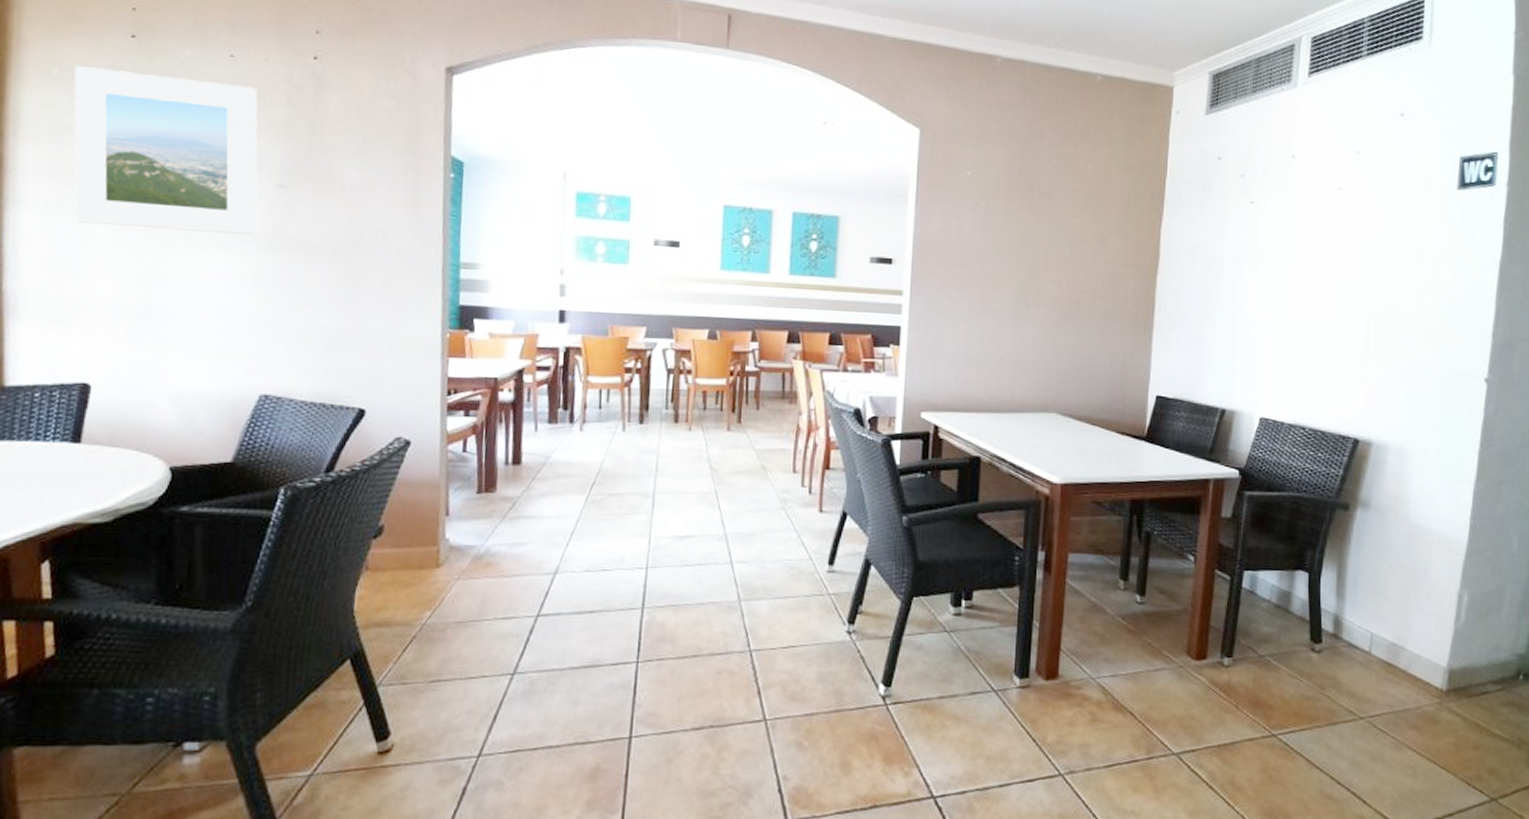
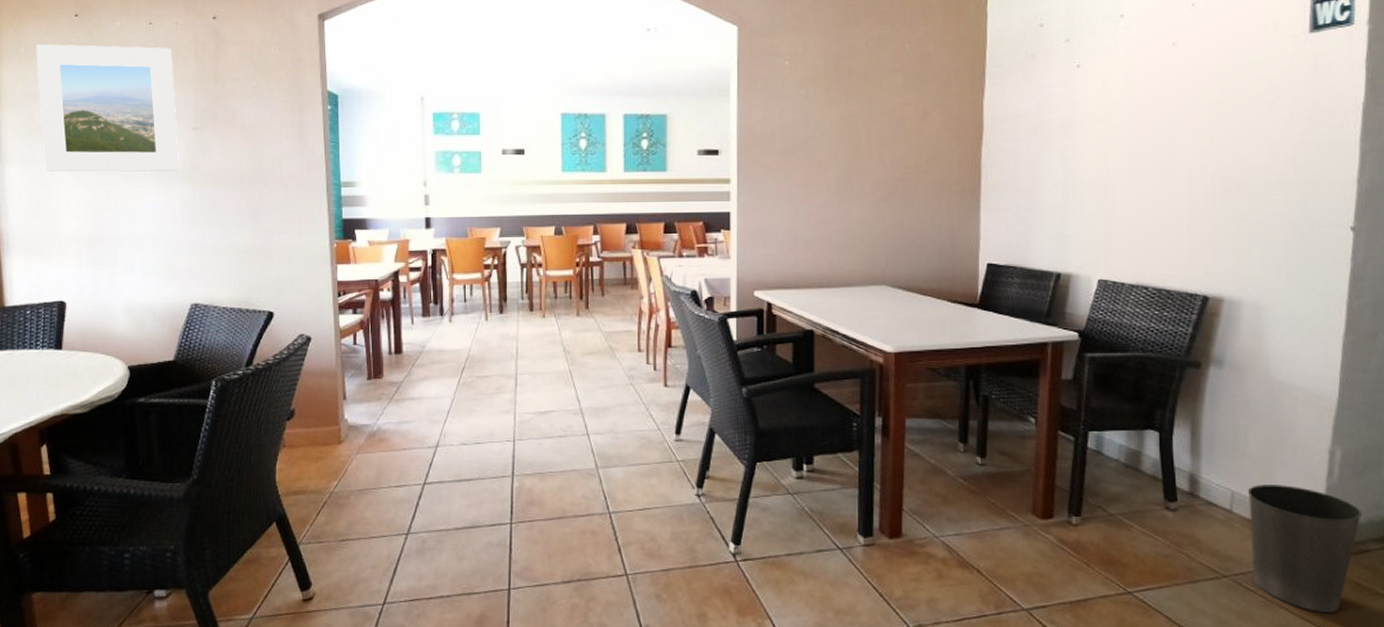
waste basket: none [1385,627,1484,753] -> present [1247,484,1363,613]

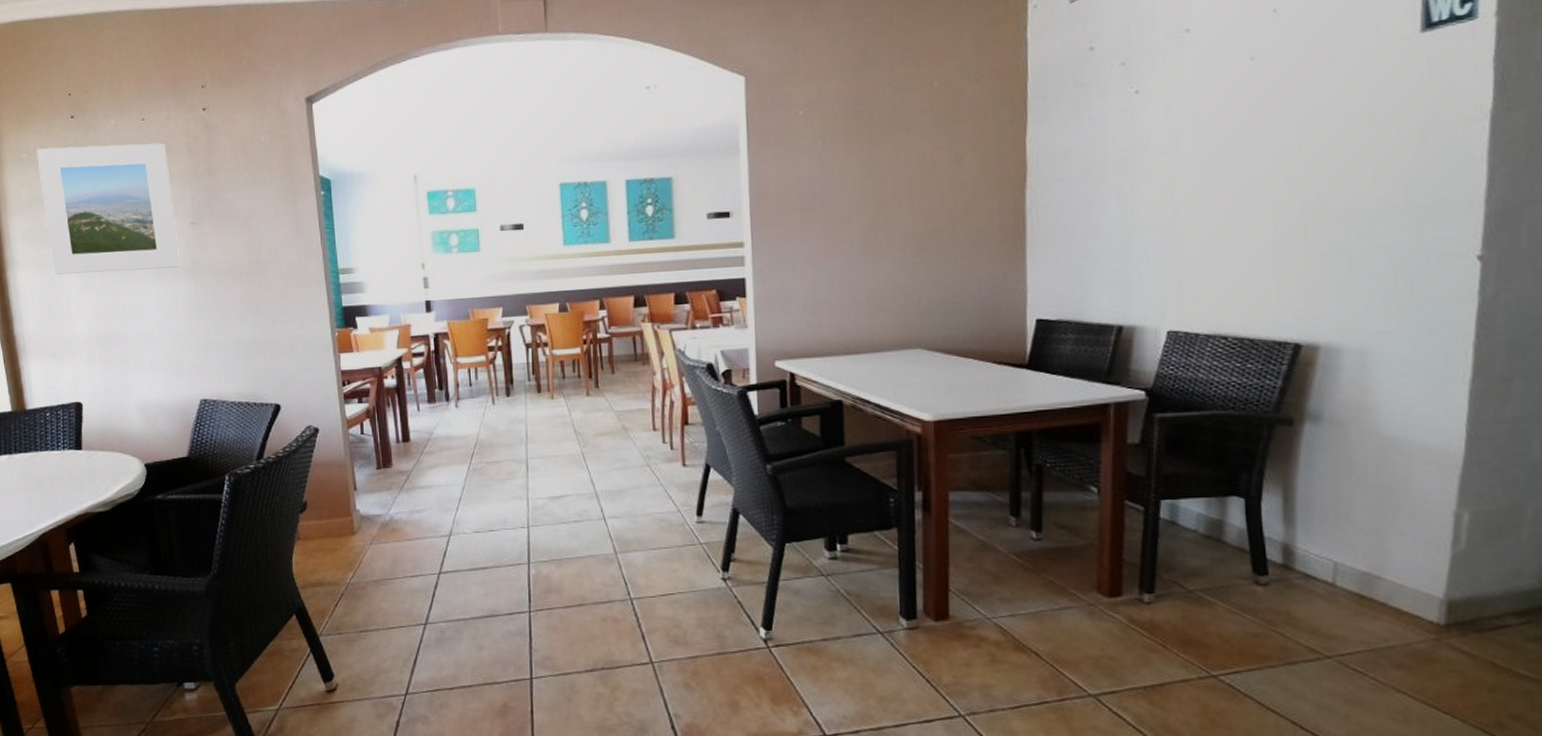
waste basket: present [1247,484,1363,613] -> none [1353,554,1498,696]

